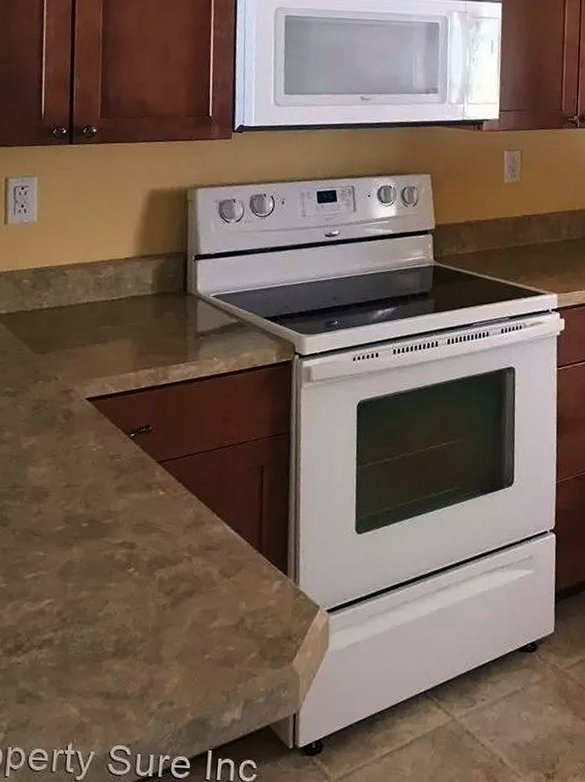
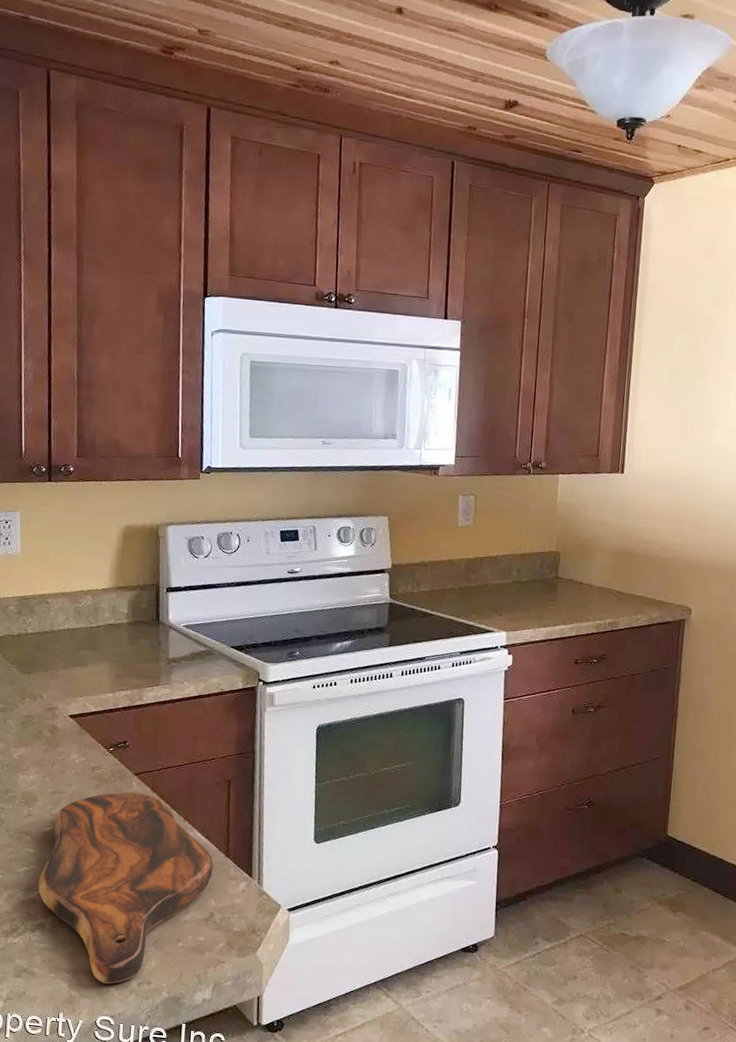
cutting board: none [47,483,244,707] -> present [38,792,213,984]

